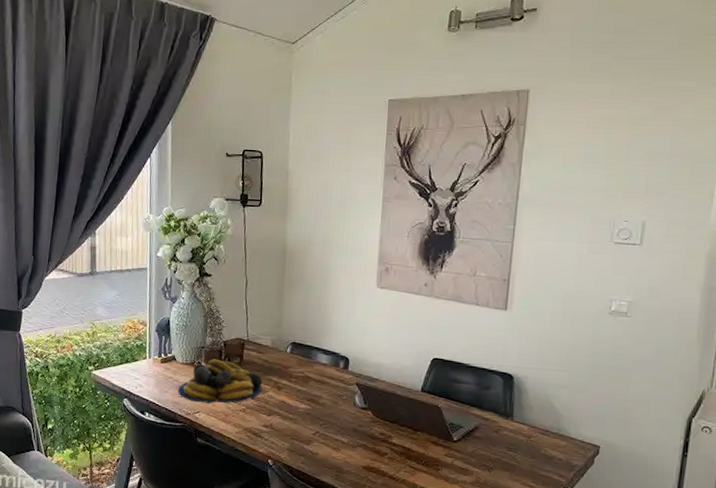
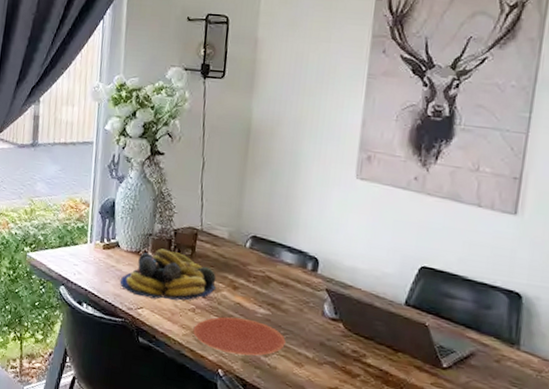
plate: none [244,413,324,446] -> present [193,316,286,356]

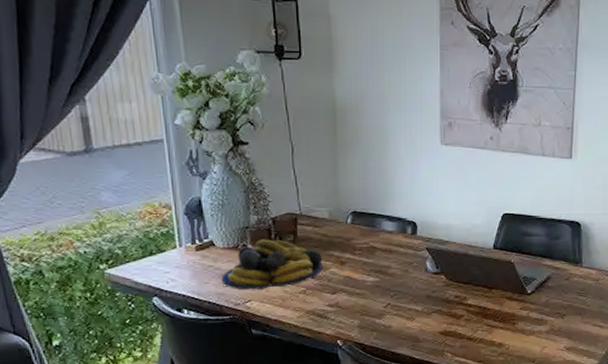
plate: present [193,316,286,356] -> none [307,289,396,324]

